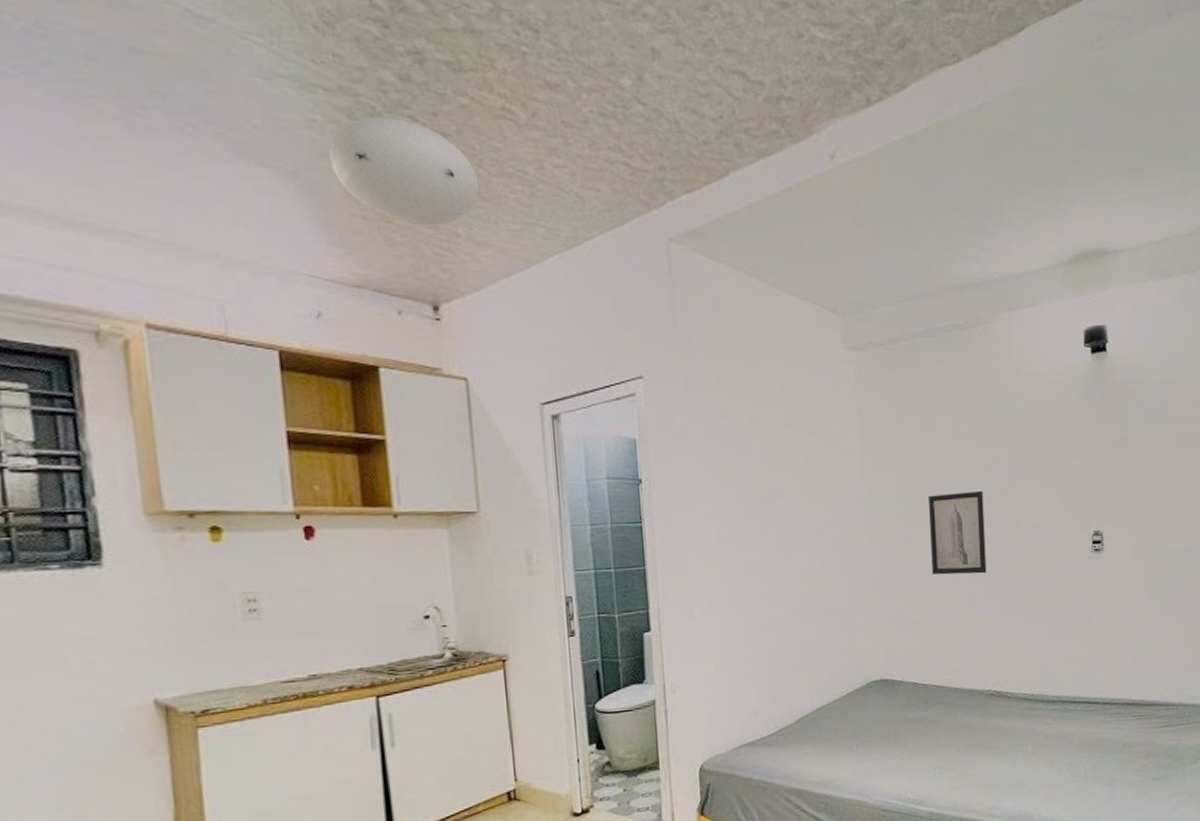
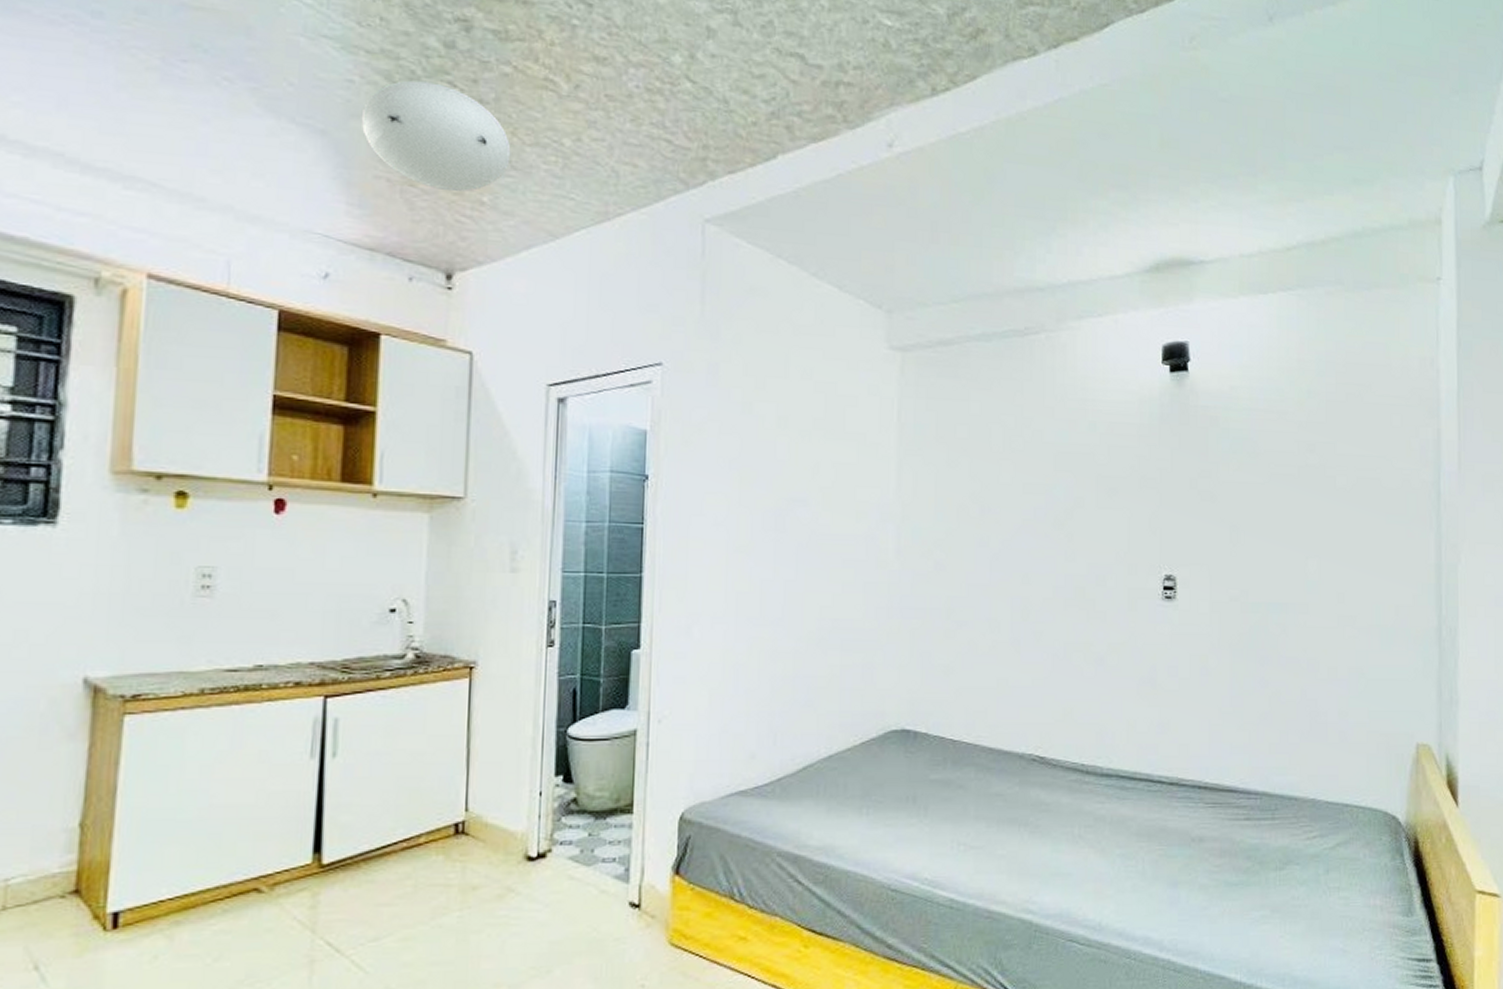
wall art: present [929,490,987,575] -> none [971,517,1036,614]

